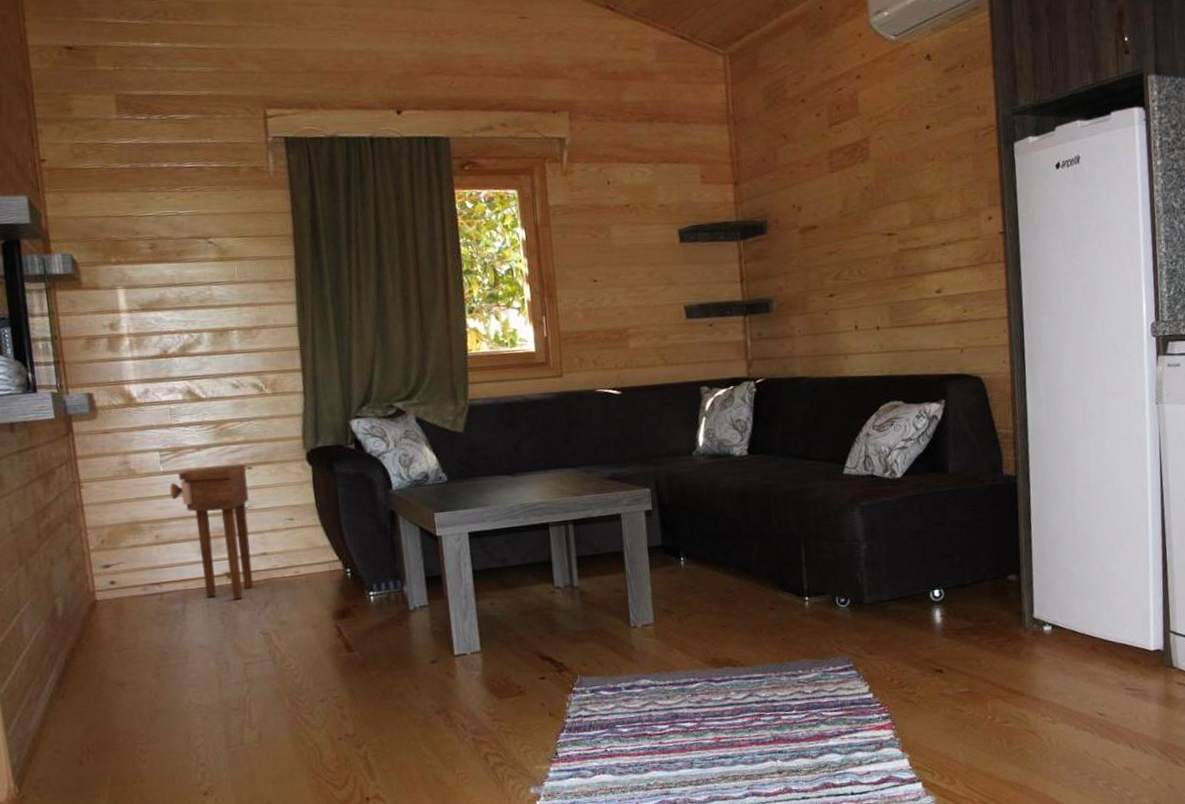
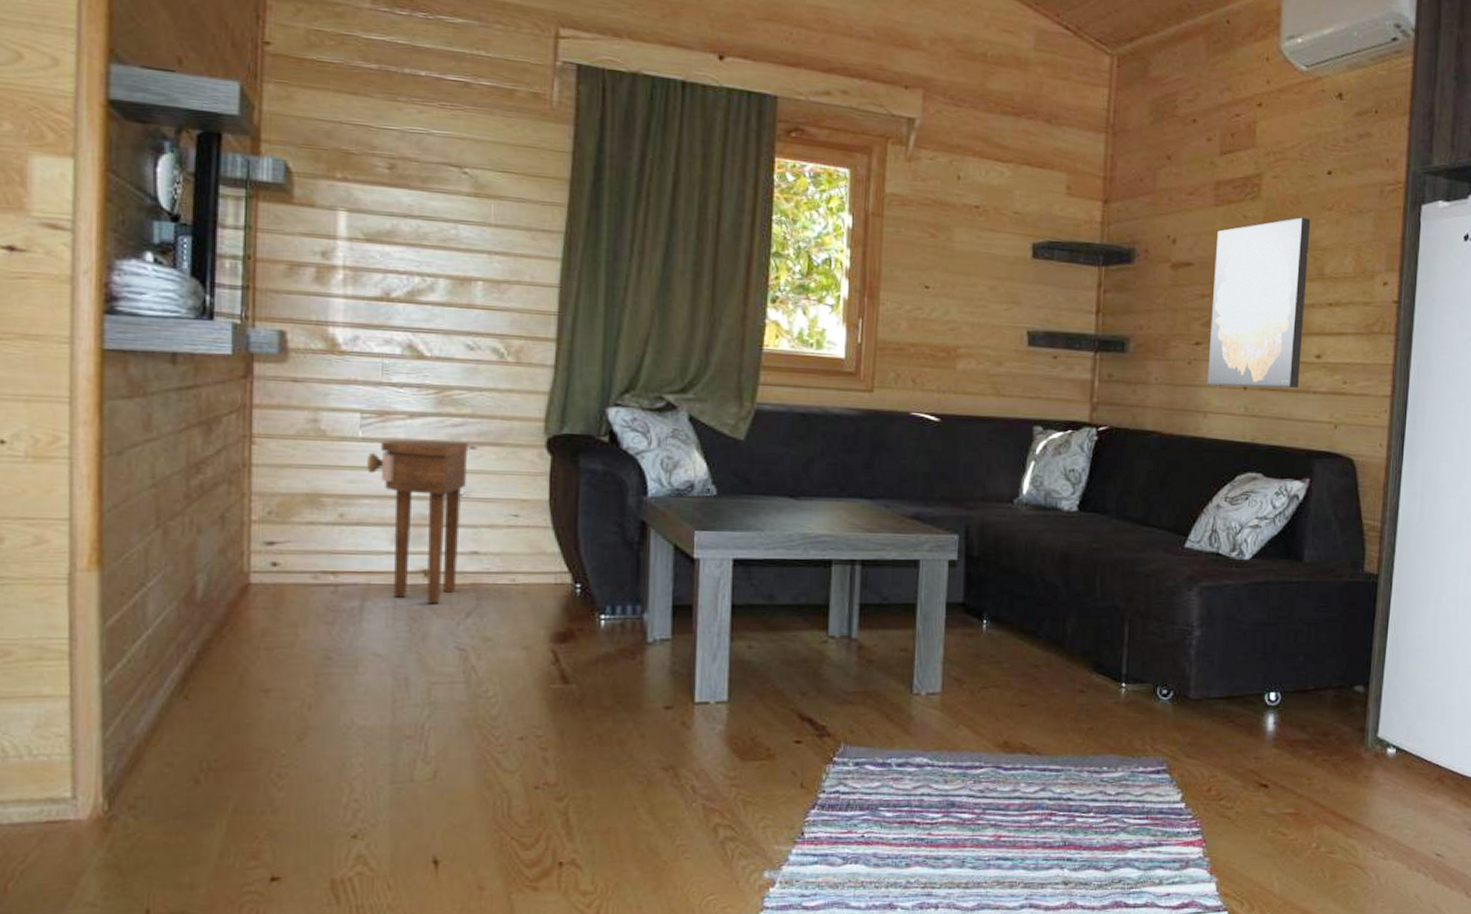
wall art: none [836,170,925,331] -> present [1207,217,1311,389]

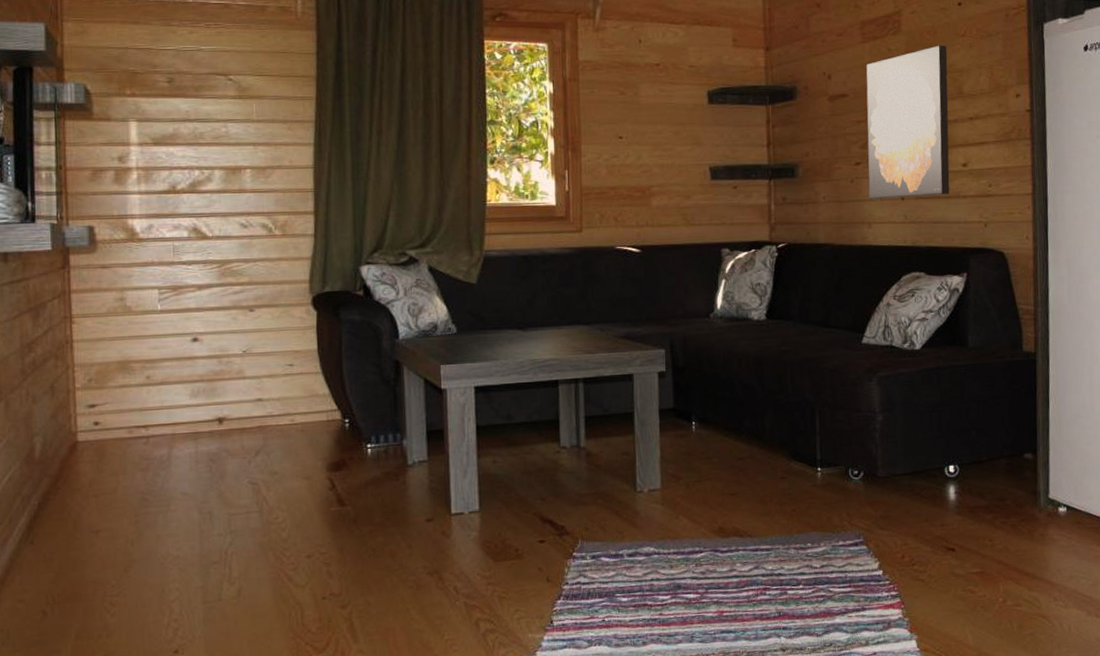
side table: present [367,439,469,604] -> none [166,306,248,447]

